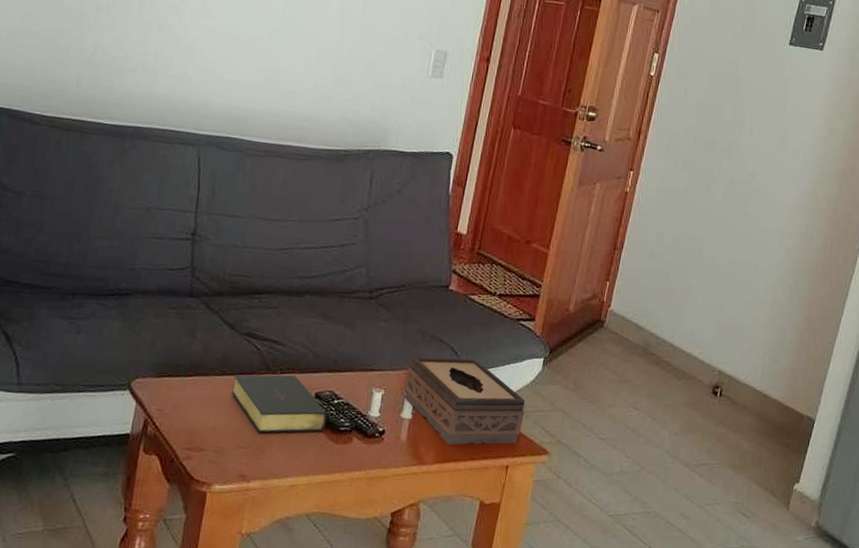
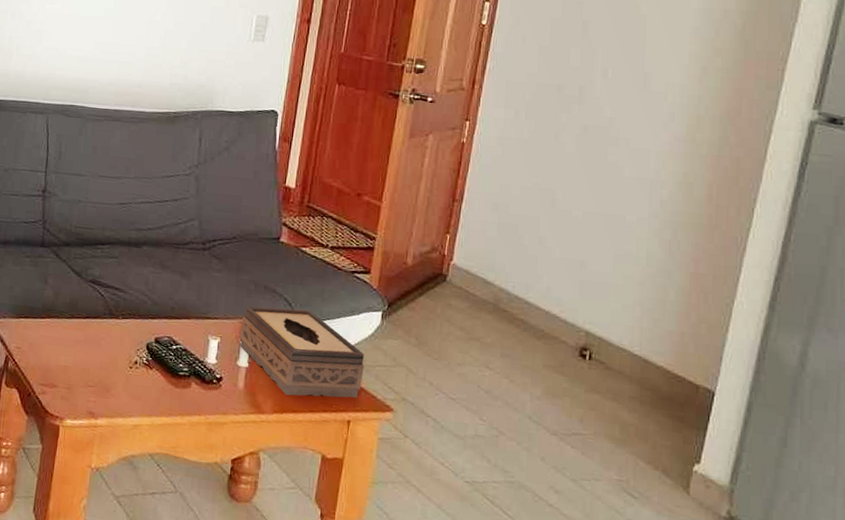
bible: present [232,374,328,433] -> none [80,318,167,376]

